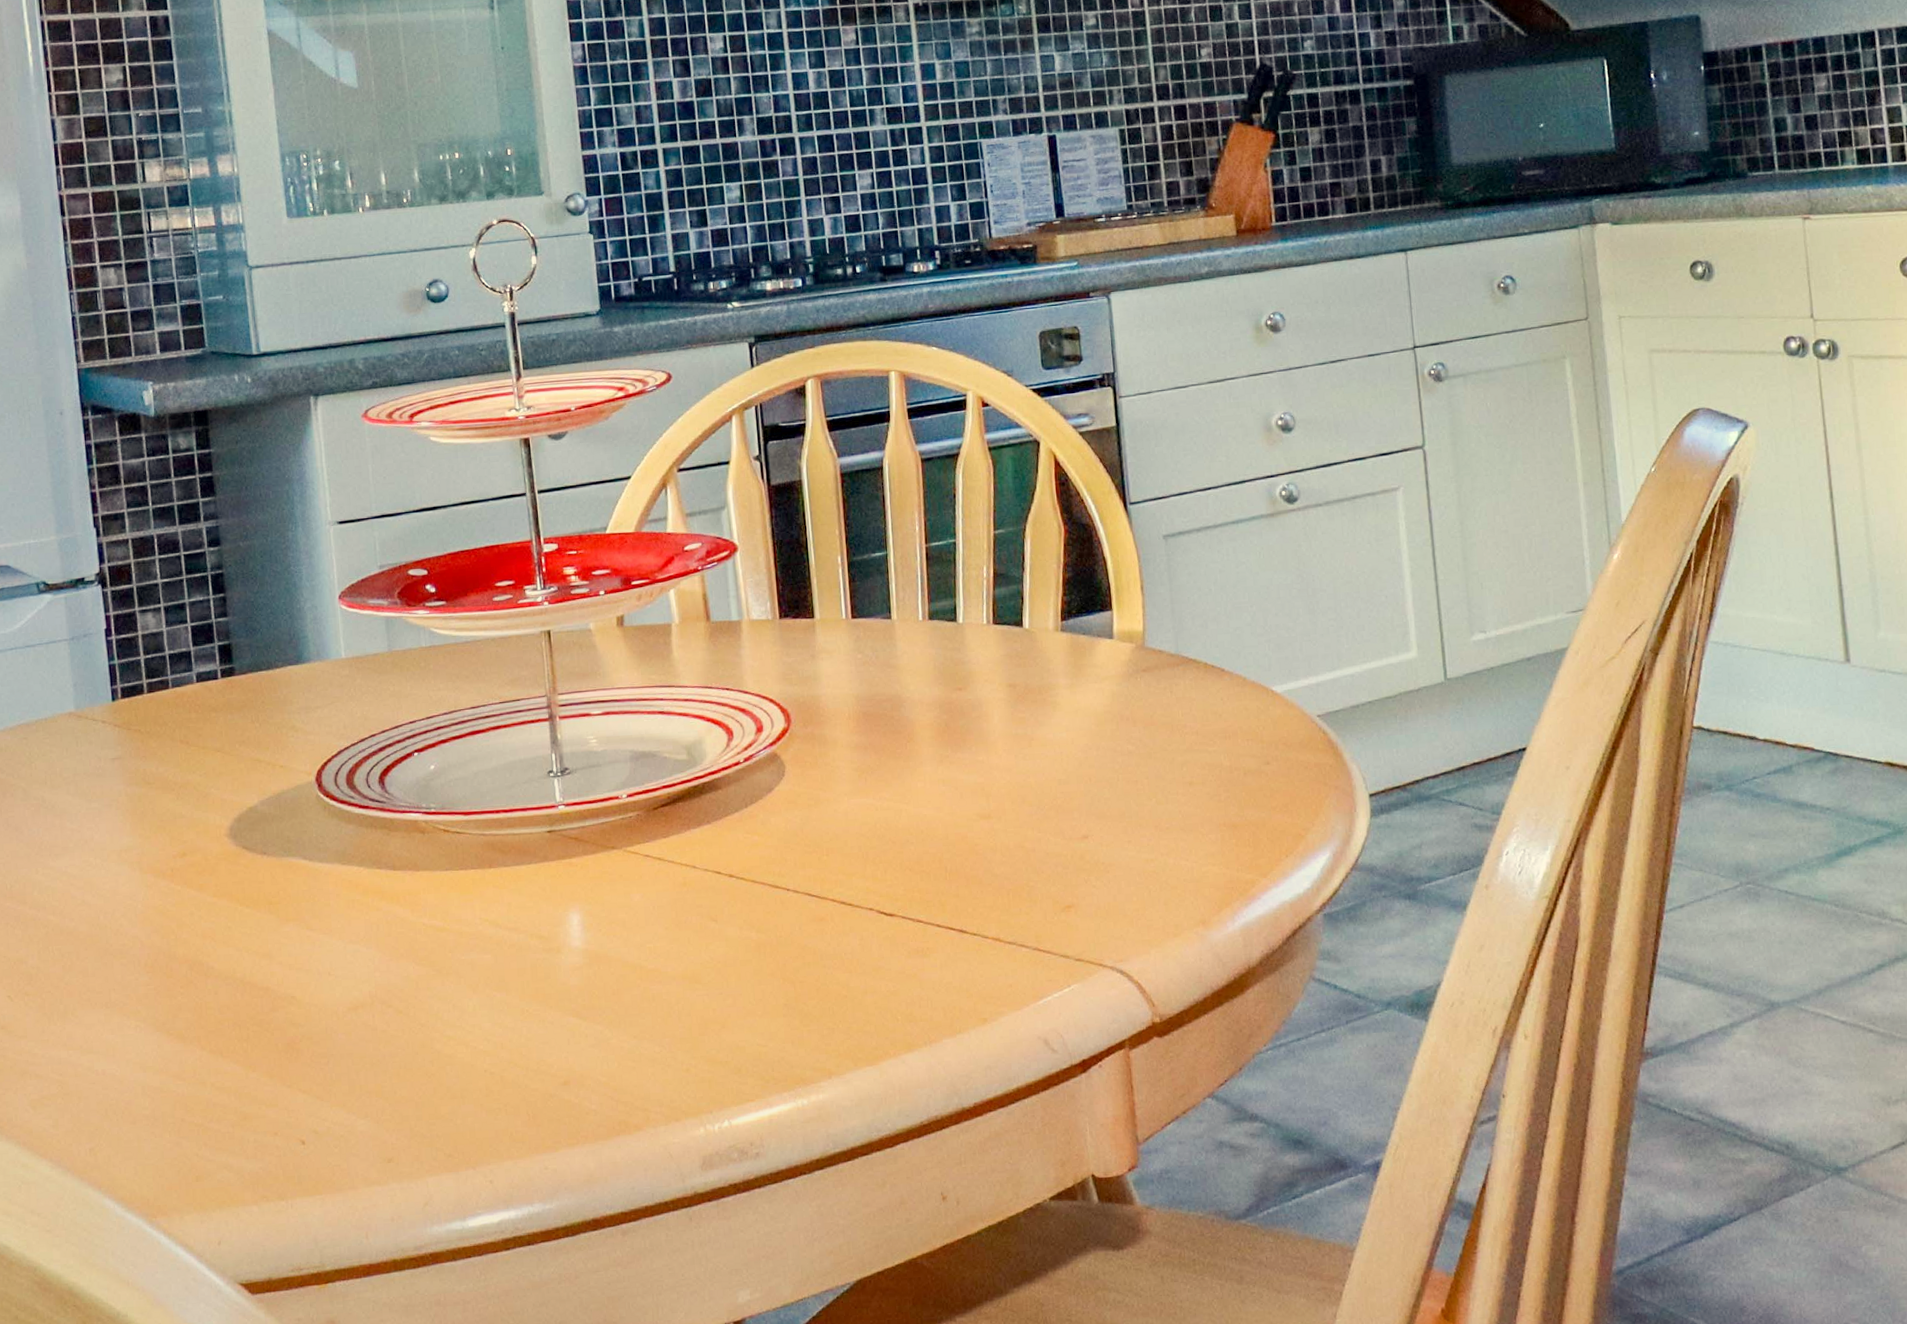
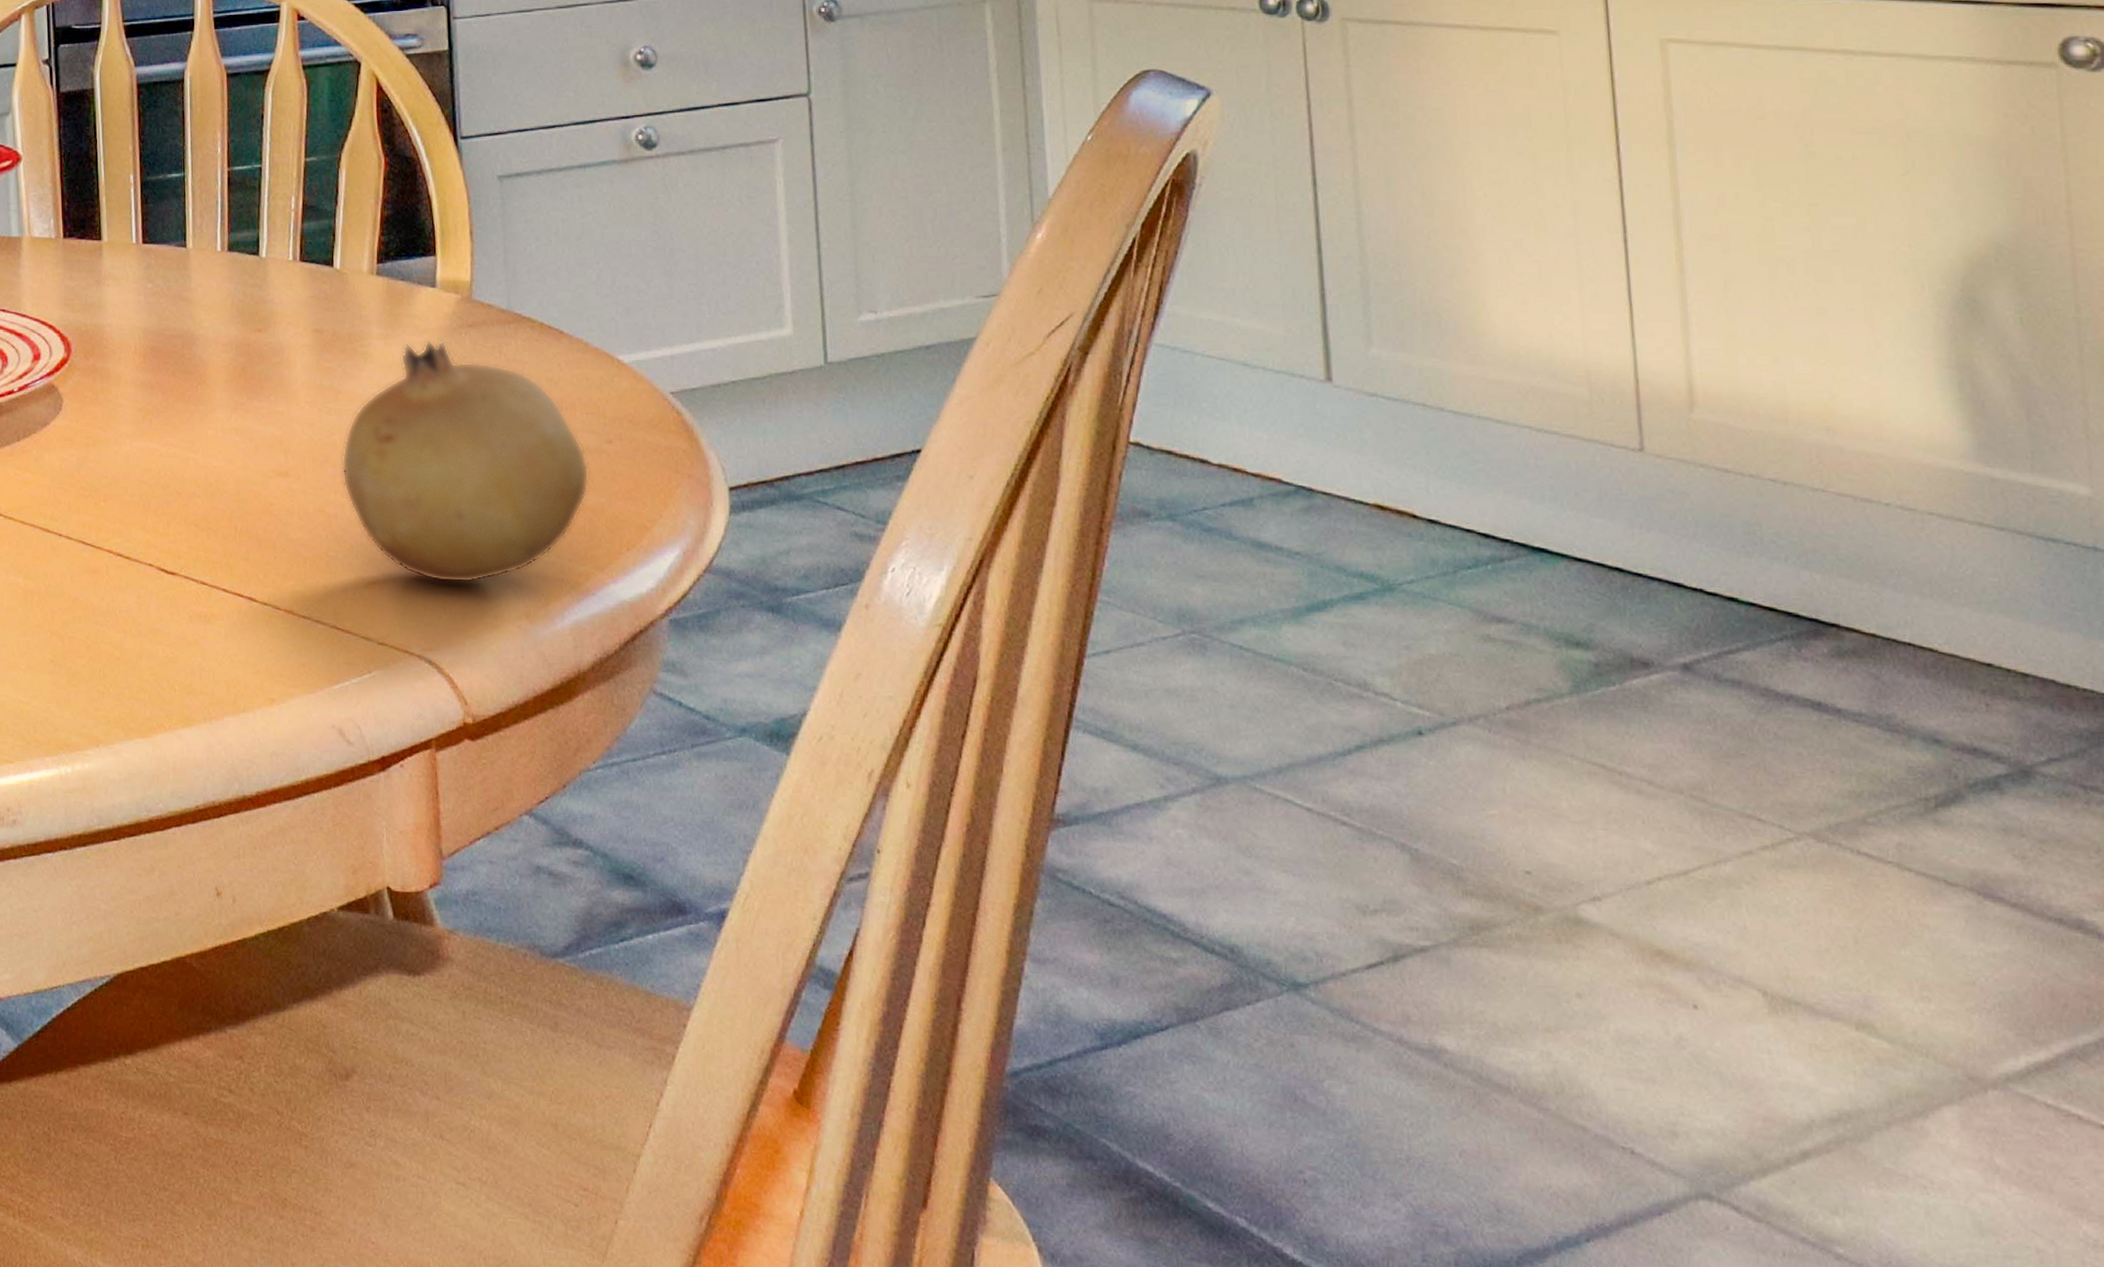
fruit: none [1037,687,1252,901] -> present [341,341,590,583]

